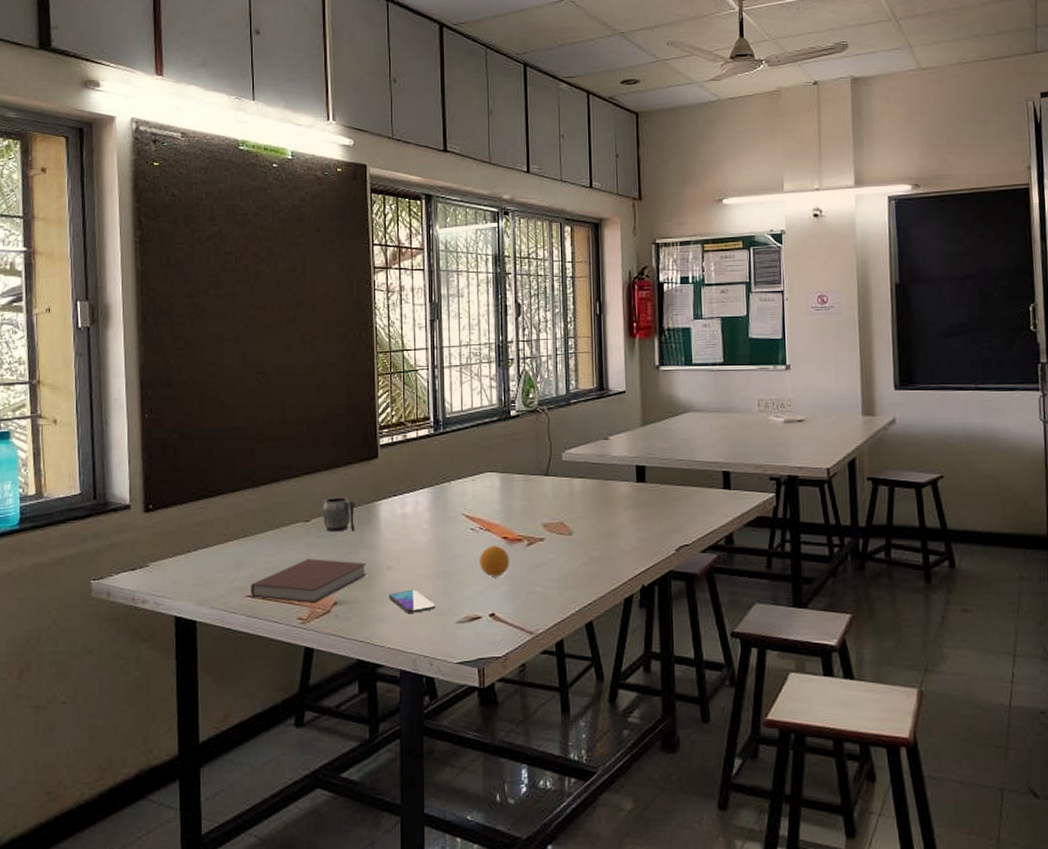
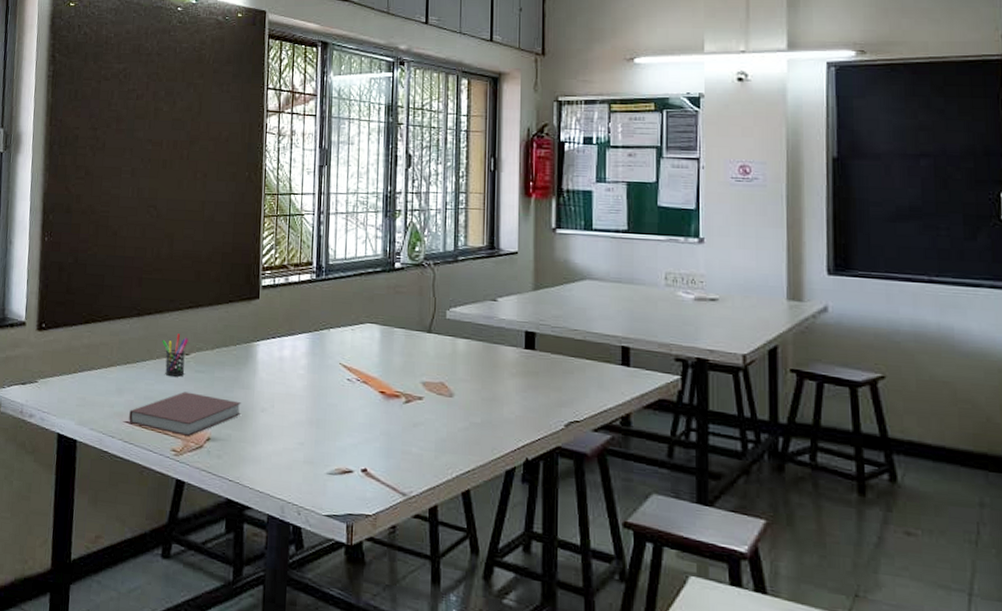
pen holder: none [280,501,308,545] -> present [162,334,188,377]
mug: present [322,497,357,532] -> none [201,333,235,370]
smartphone: present [389,589,436,613] -> none [261,434,307,459]
fruit: present [480,545,510,577] -> none [354,398,386,432]

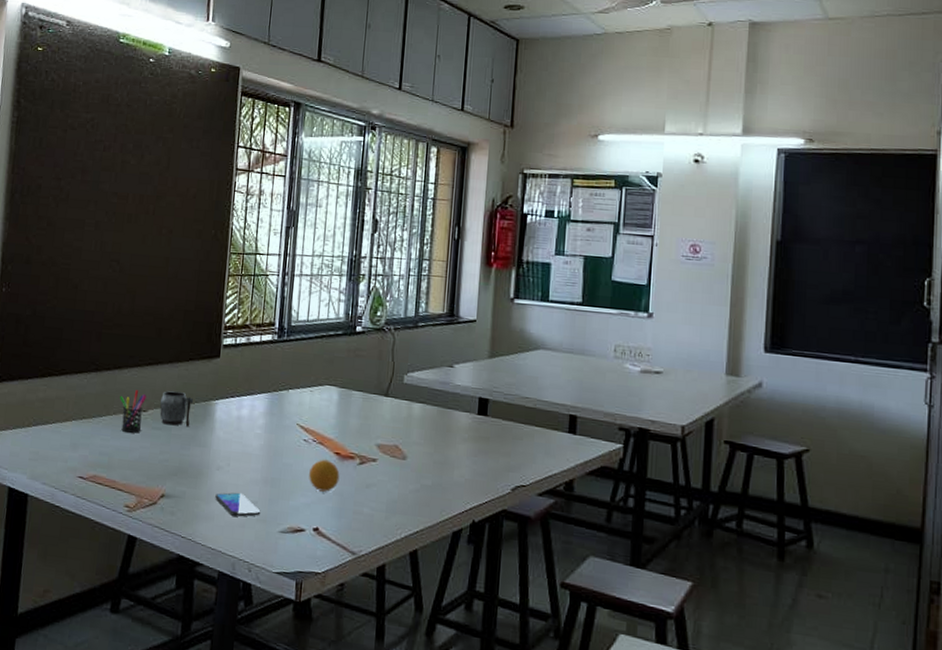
notebook: present [129,391,242,436] -> none [82,448,197,493]
mug: none [201,333,235,370] -> present [159,391,194,427]
smartphone: none [261,434,307,459] -> present [215,492,261,517]
fruit: none [354,398,386,432] -> present [309,459,340,492]

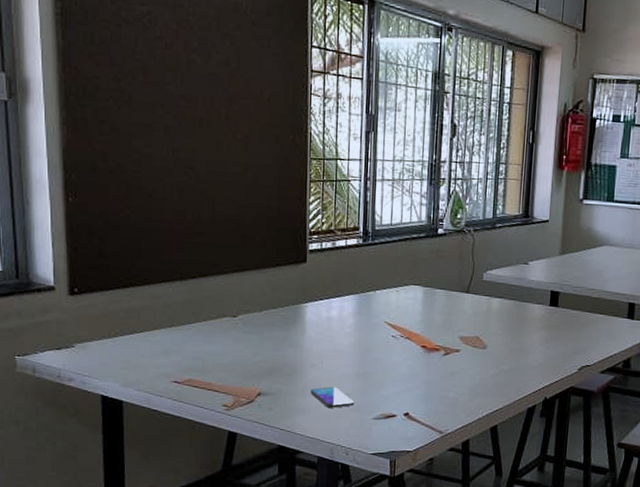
pen holder: present [120,390,146,433] -> none [208,297,235,338]
mug: present [159,391,194,427] -> none [249,296,284,330]
fruit: present [309,459,340,492] -> none [398,352,427,381]

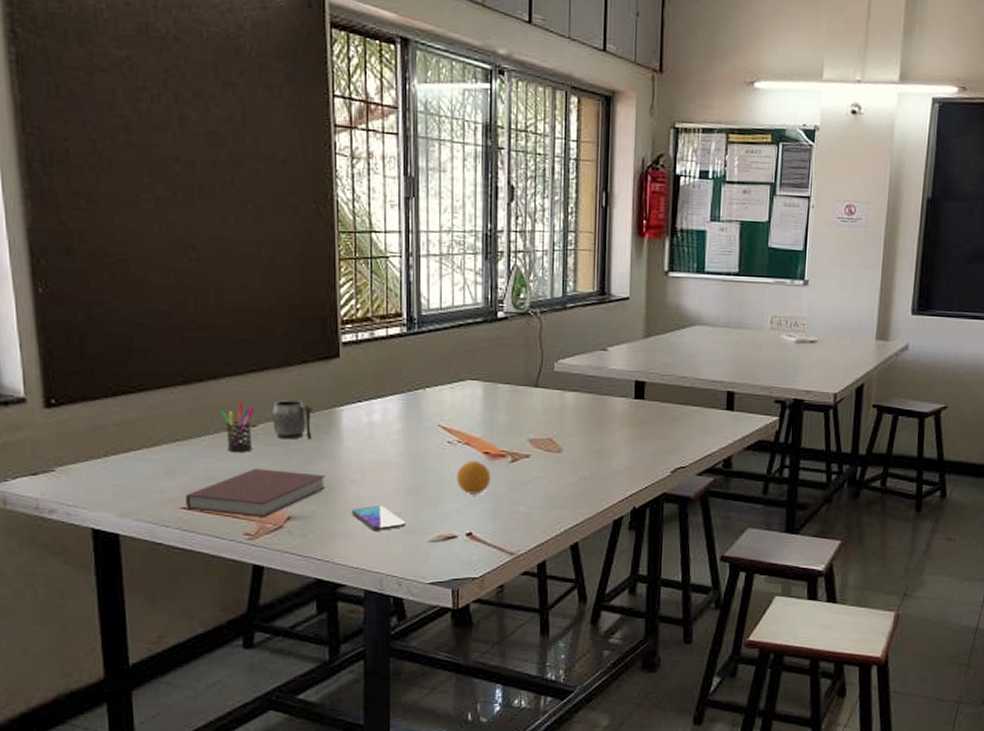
notebook: none [177,351,291,392] -> present [186,468,327,517]
pen holder: none [208,297,235,338] -> present [220,402,254,452]
mug: none [249,296,284,330] -> present [271,400,314,440]
fruit: none [398,352,427,381] -> present [457,460,491,495]

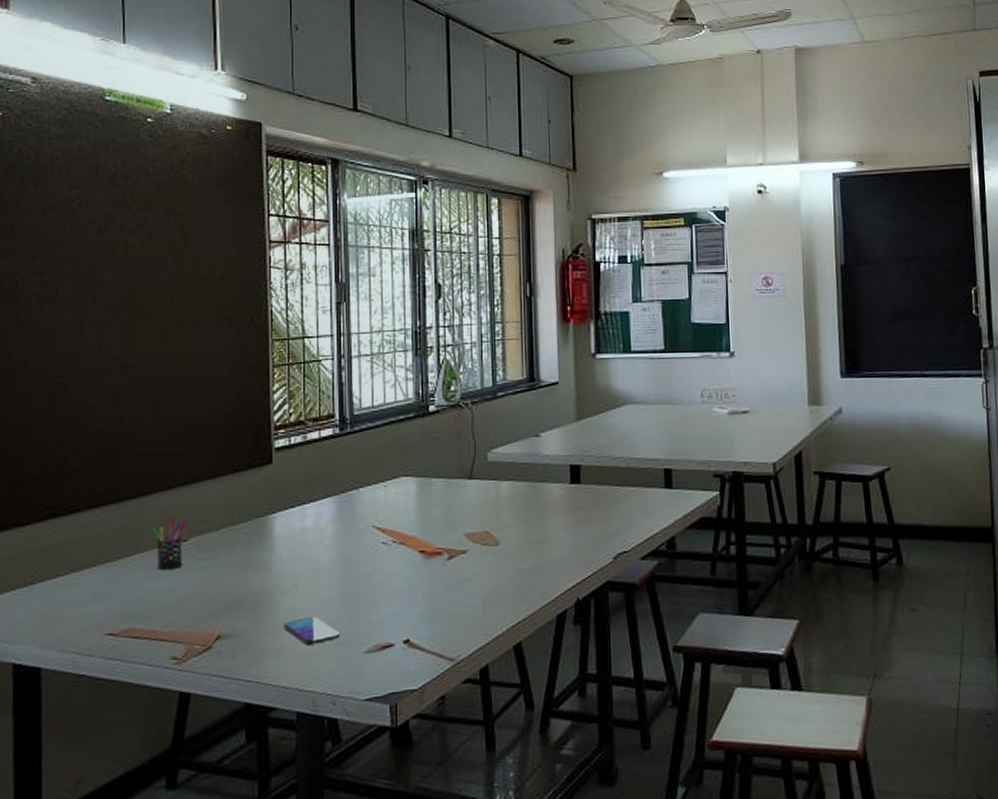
notebook: present [186,468,327,517] -> none [112,585,258,639]
mug: present [271,400,314,440] -> none [203,511,246,553]
fruit: present [457,460,491,495] -> none [392,560,428,598]

